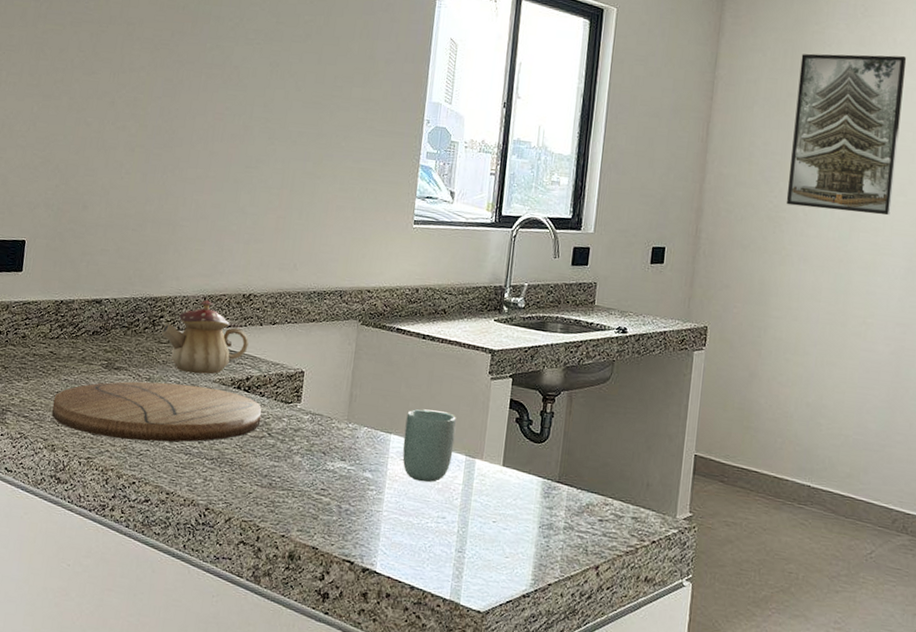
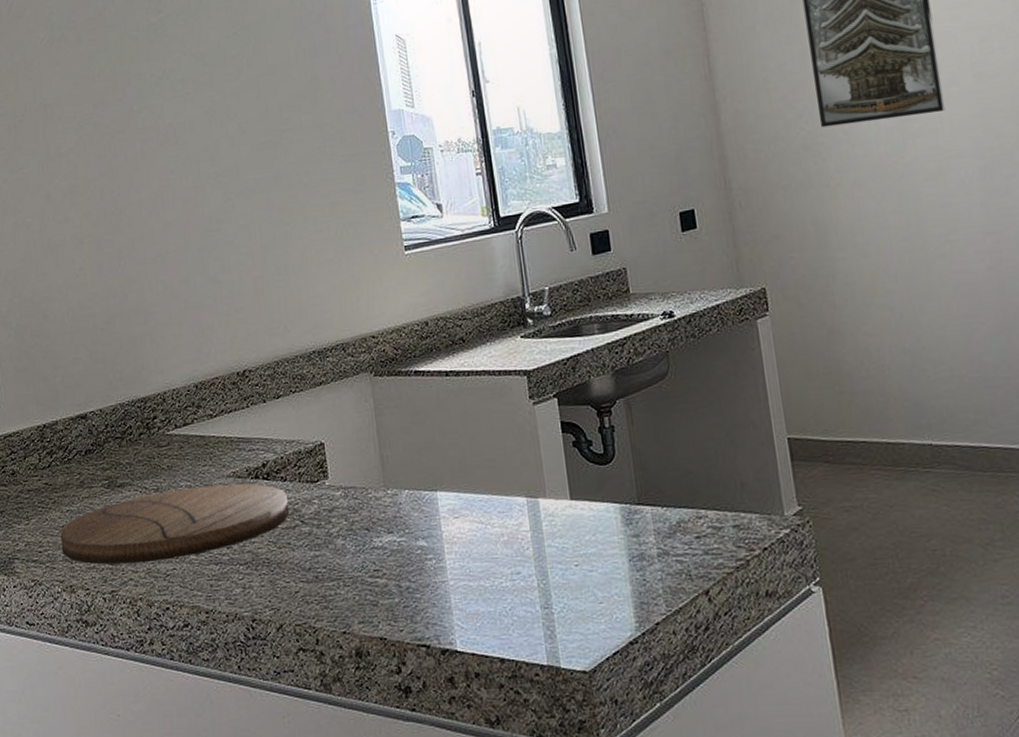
teapot: present [161,300,249,374] -> none [158,388,256,474]
cup: present [402,409,457,483] -> none [448,452,512,538]

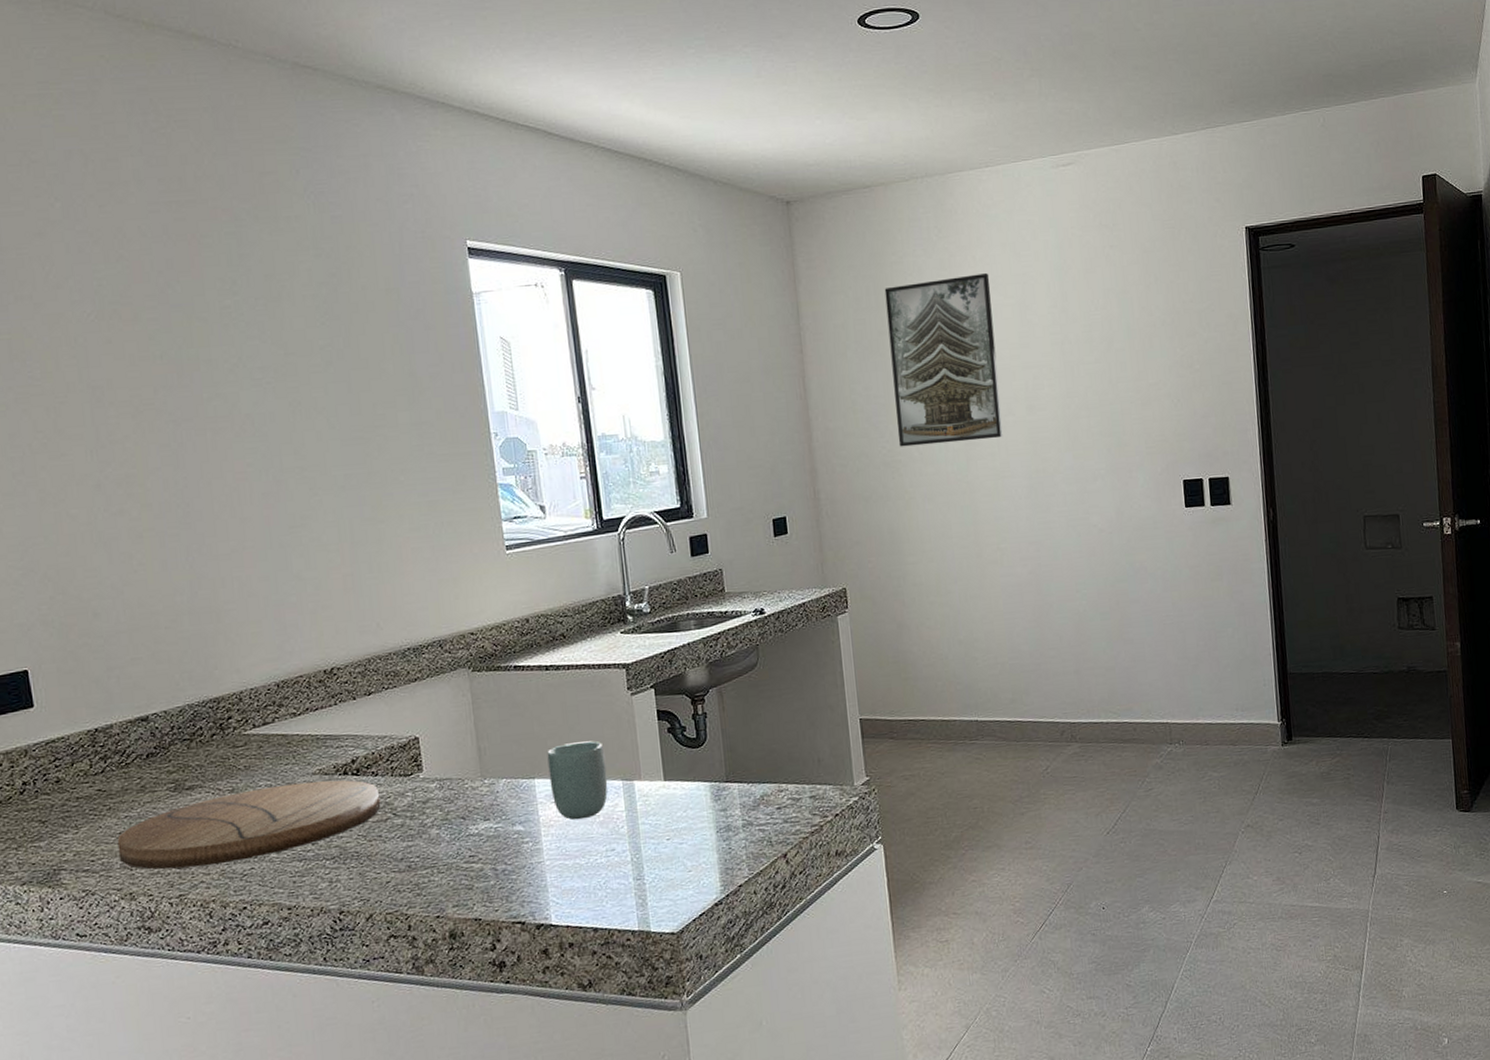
cup: none [448,452,512,538] -> present [547,740,608,820]

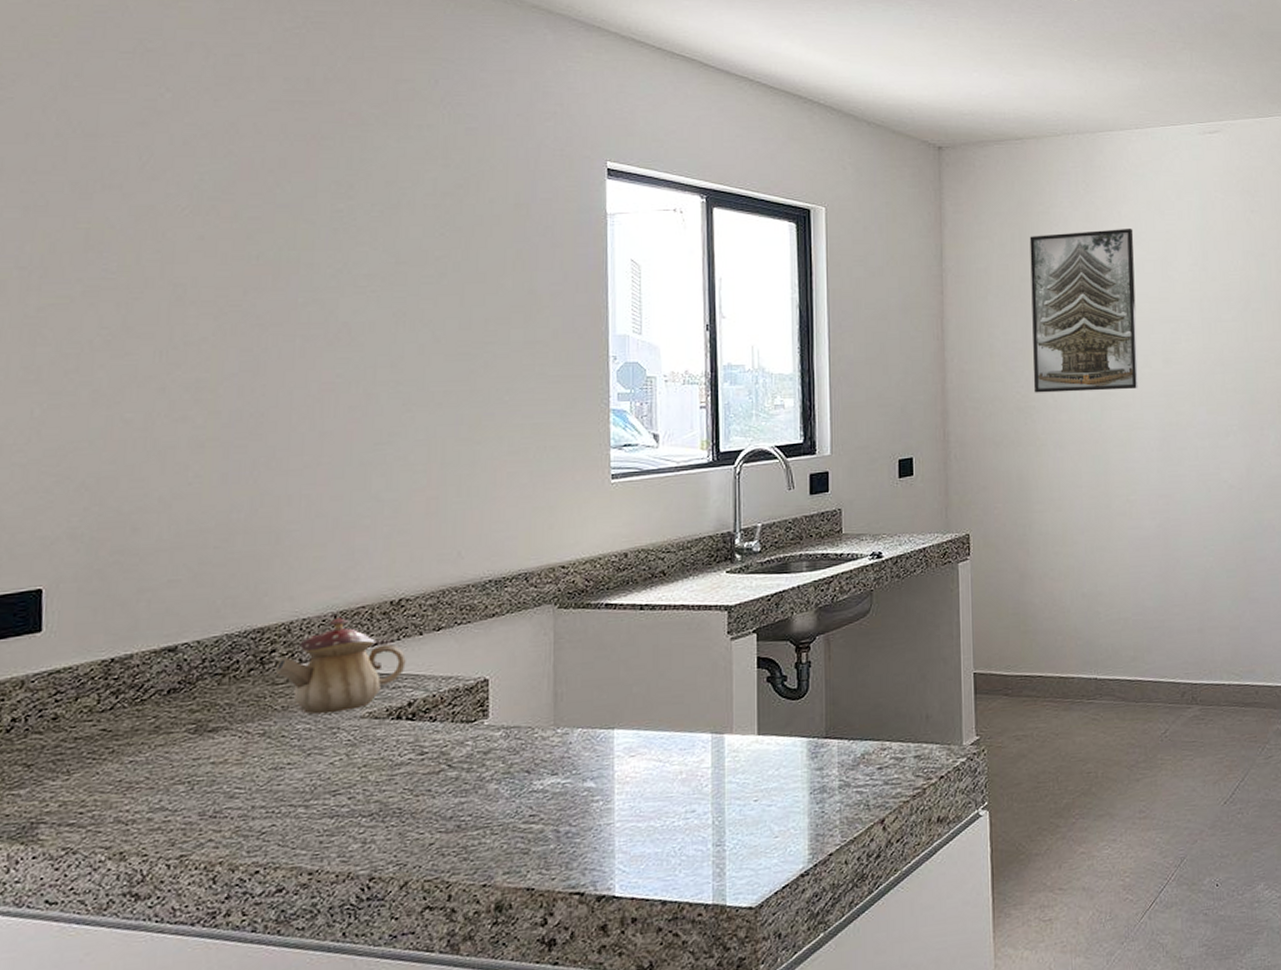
cutting board: present [117,780,381,870] -> none [113,725,436,825]
teapot: none [233,686,345,773] -> present [275,618,406,715]
cup: present [547,740,608,820] -> none [631,688,695,777]

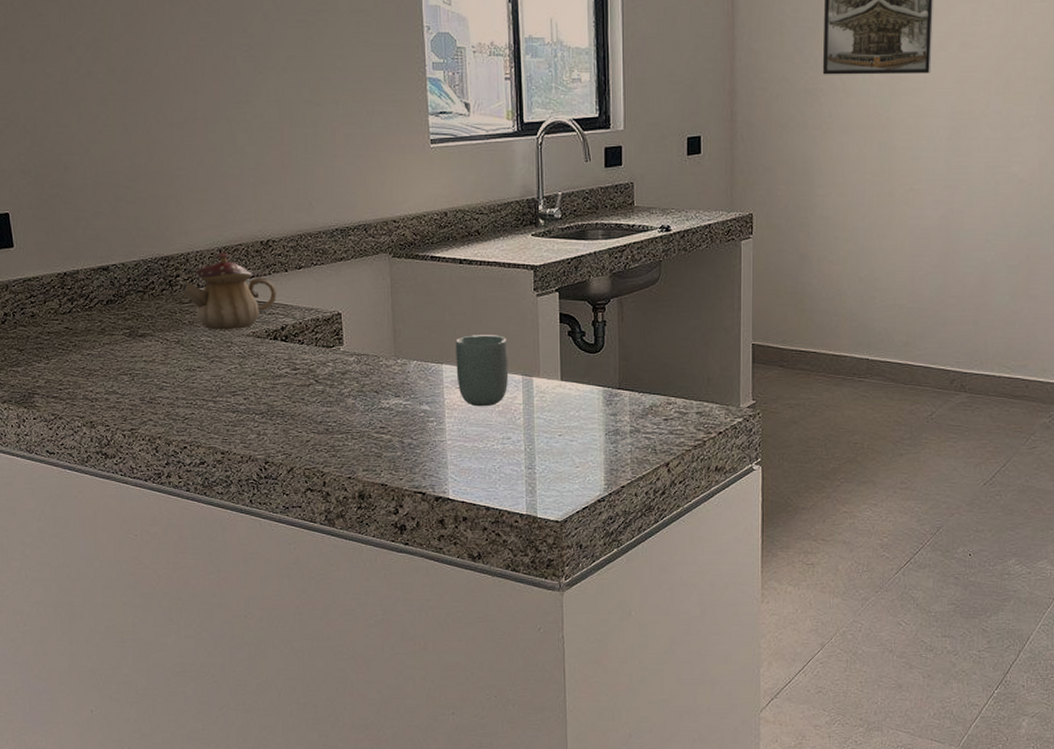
cup: none [631,688,695,777] -> present [455,335,509,407]

